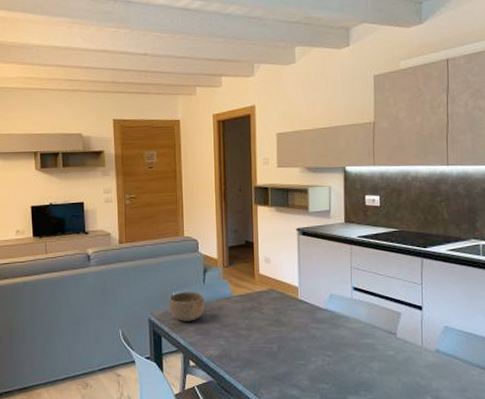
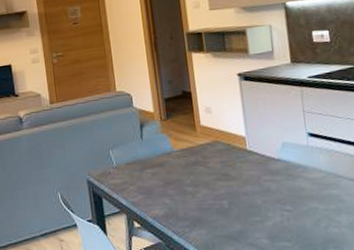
bowl: present [168,292,205,322] -> none [106,149,146,181]

